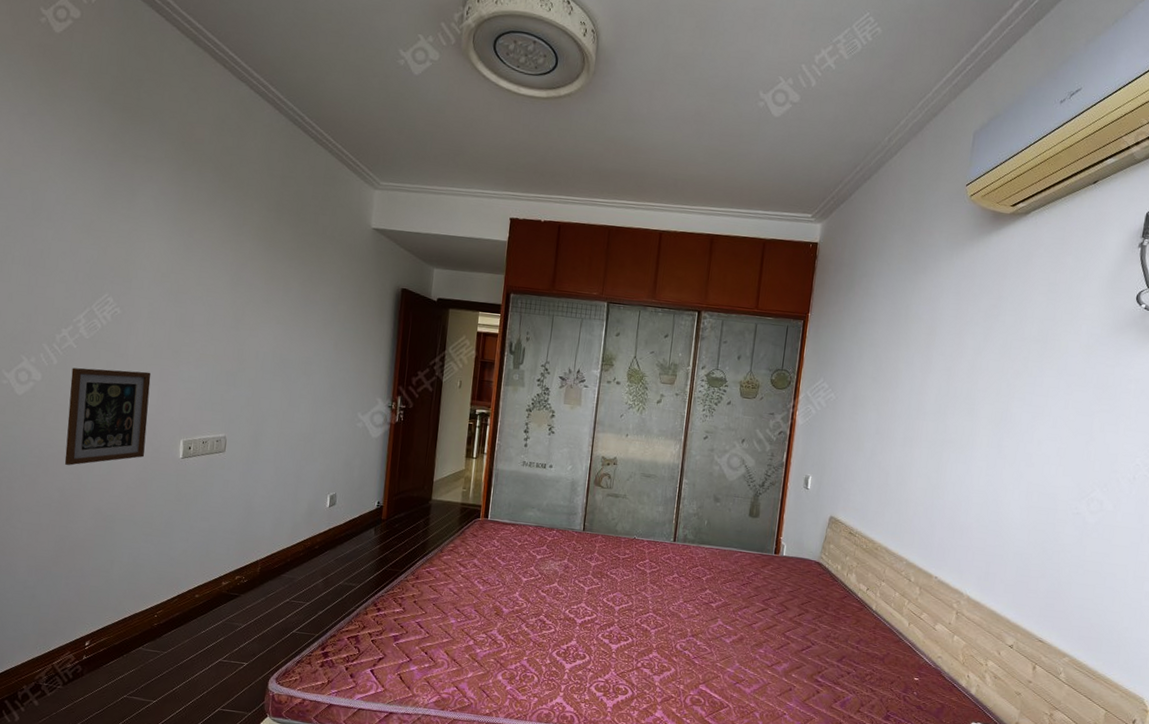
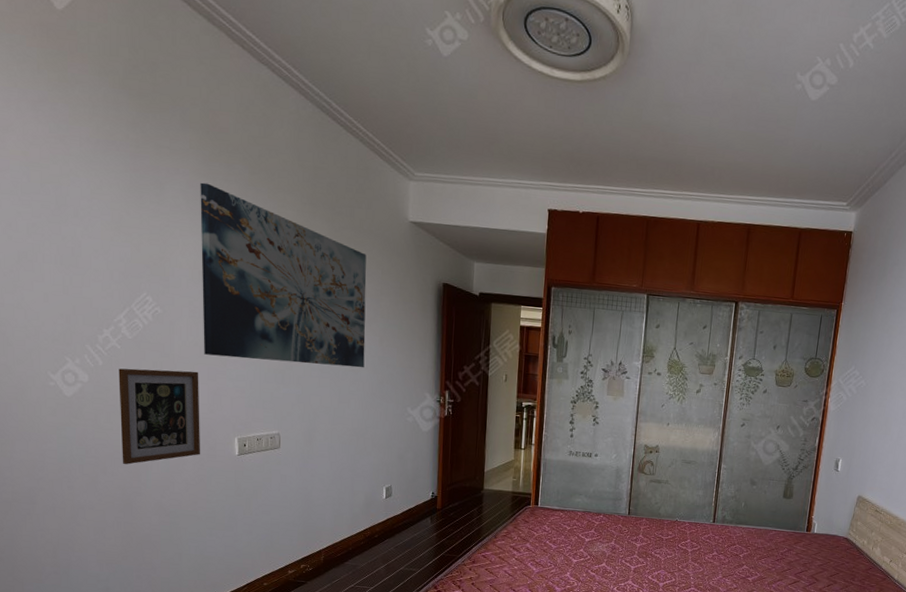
wall art: none [158,189,327,372] -> present [200,182,367,368]

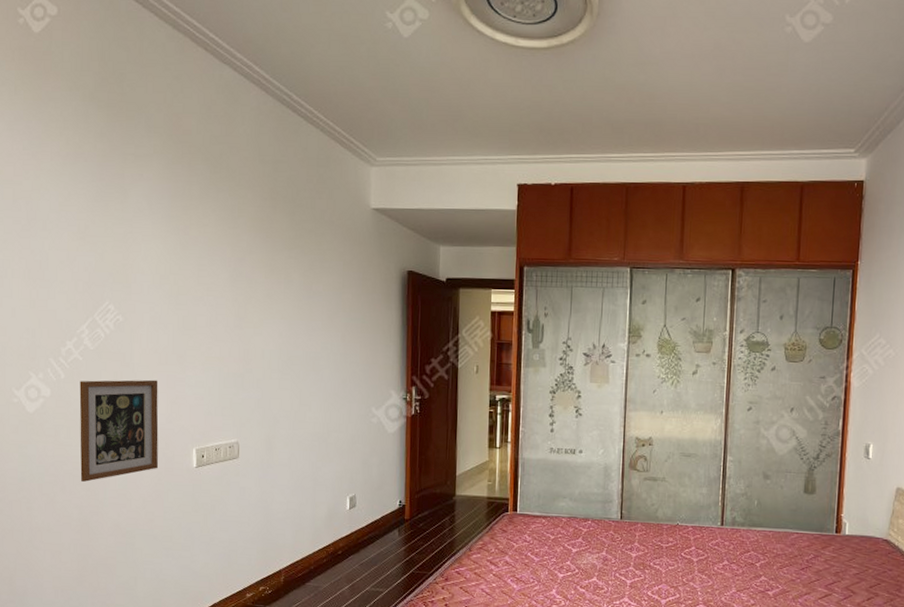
wall art: present [200,182,367,368] -> none [162,186,328,367]

